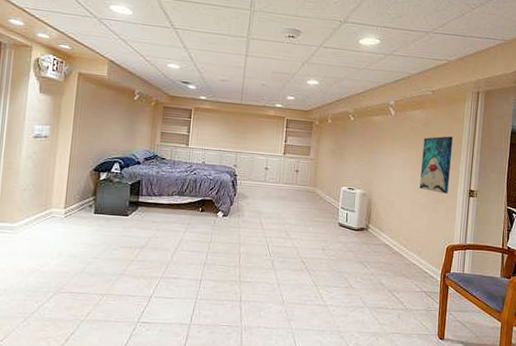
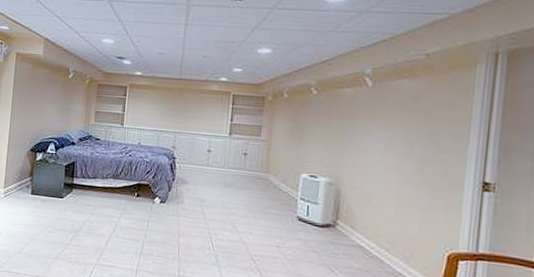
wall art: present [420,136,453,194] -> none [408,111,457,186]

